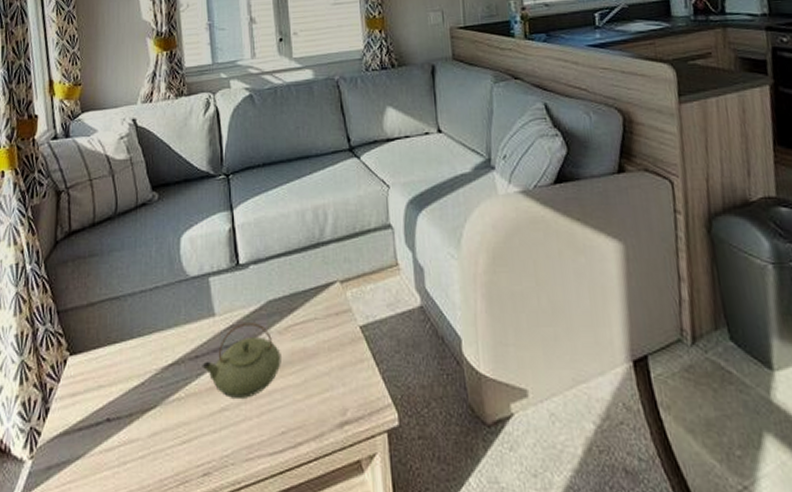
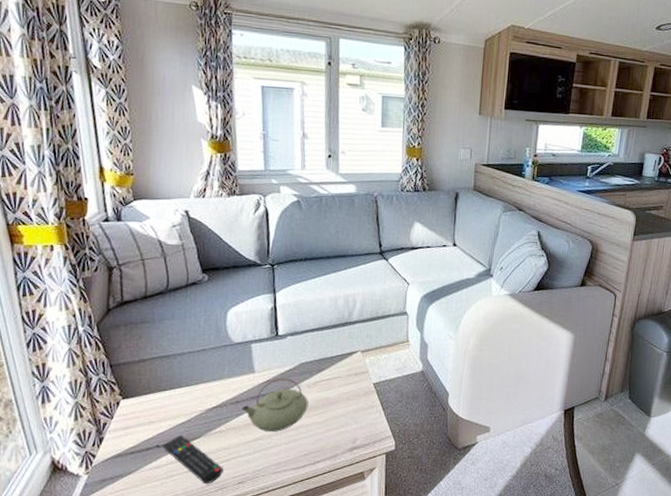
remote control: none [114,403,184,476] -> present [162,434,223,484]

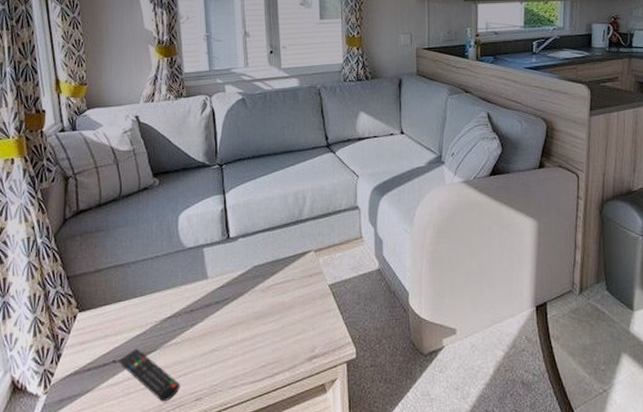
teapot: present [241,378,308,431] -> none [196,284,263,342]

